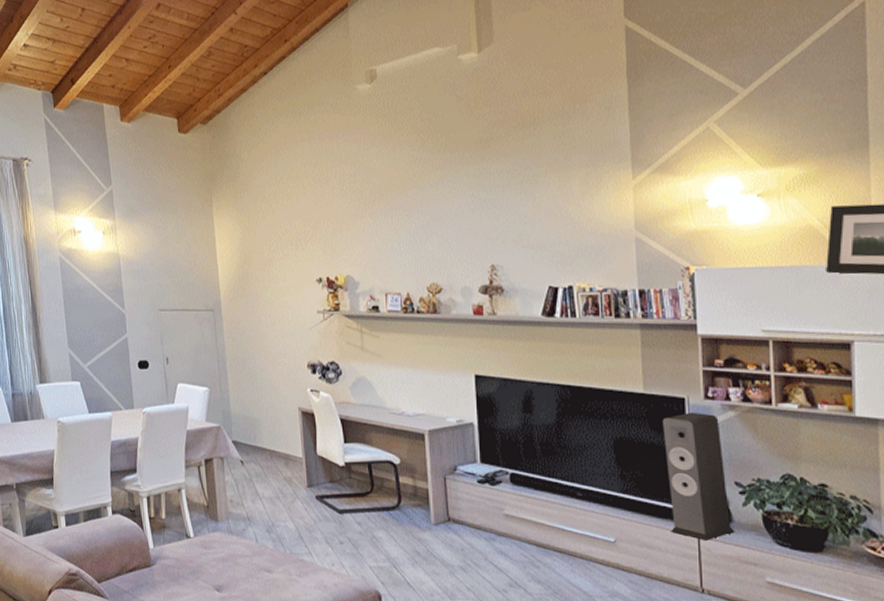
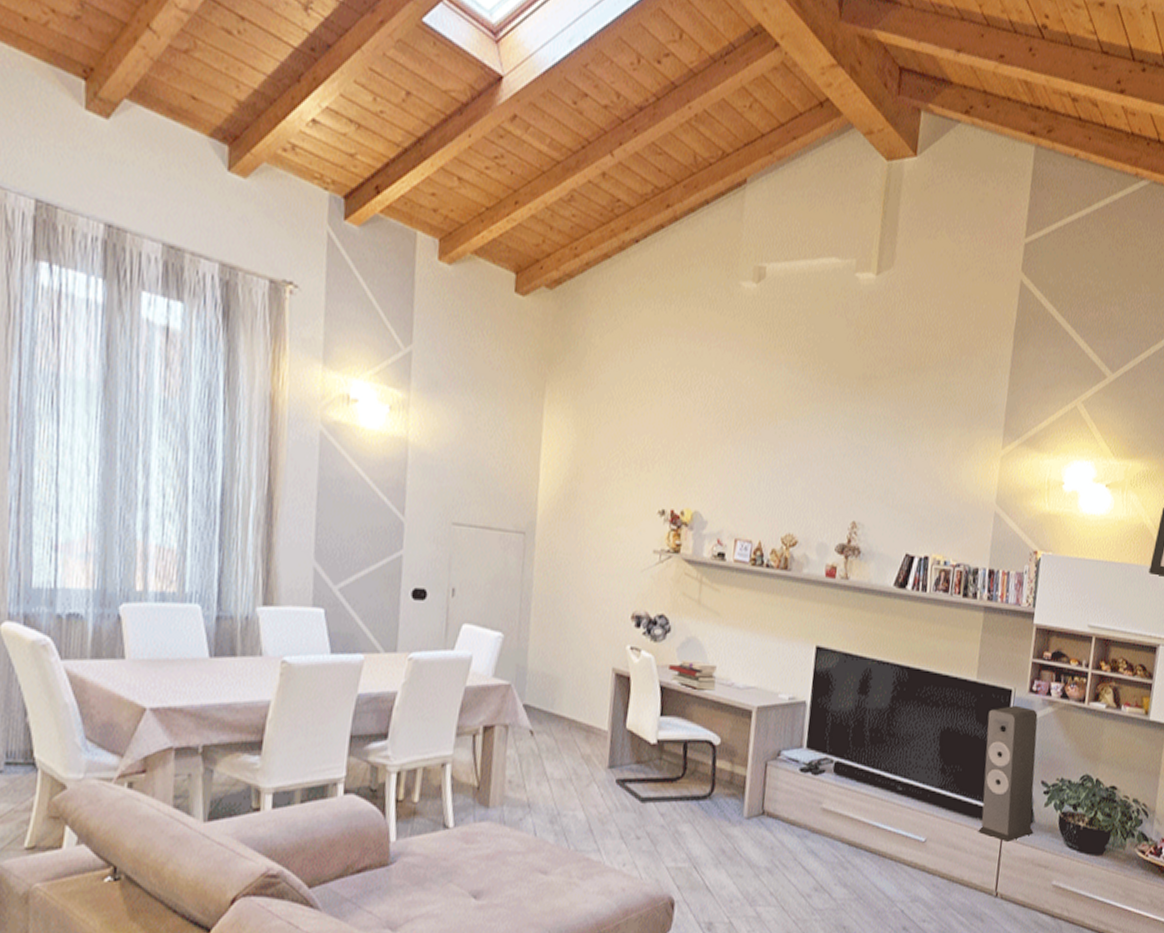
books: none [345,396,389,420] -> present [669,659,717,691]

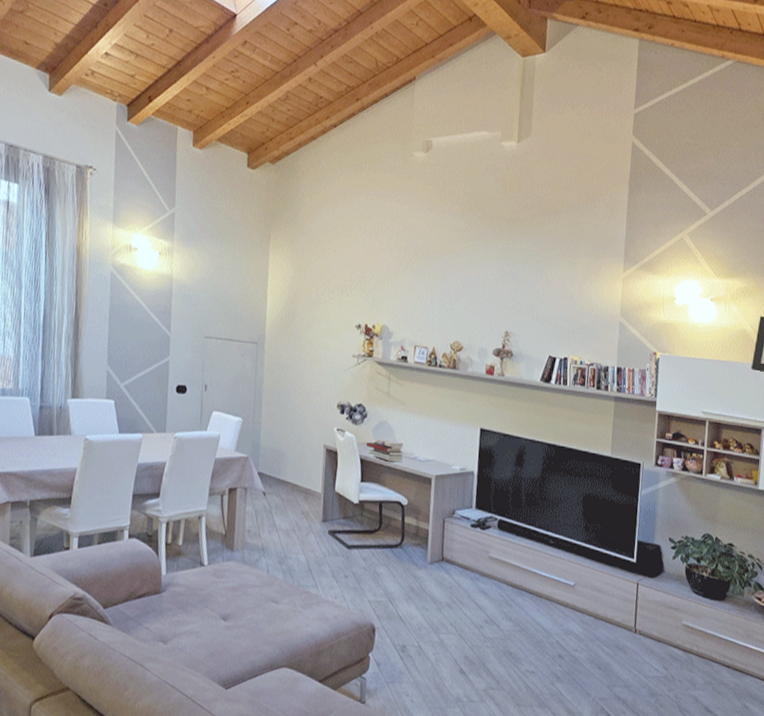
speaker: present [978,705,1038,843] -> none [617,476,665,588]

